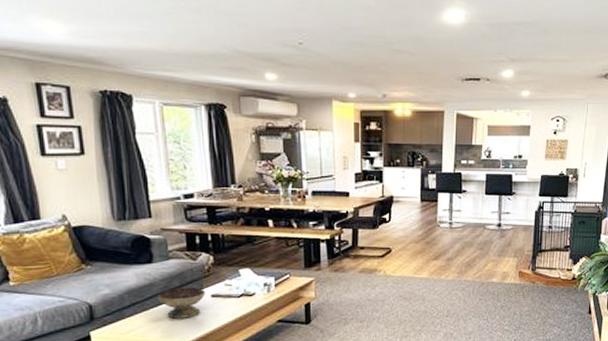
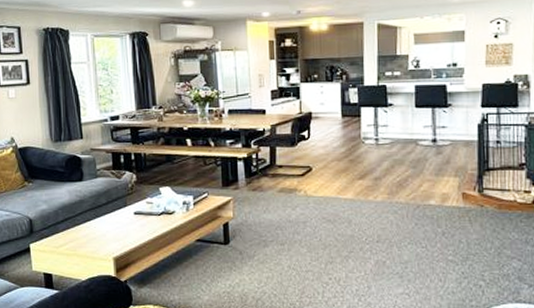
decorative bowl: present [157,287,206,319] -> none [86,204,130,235]

